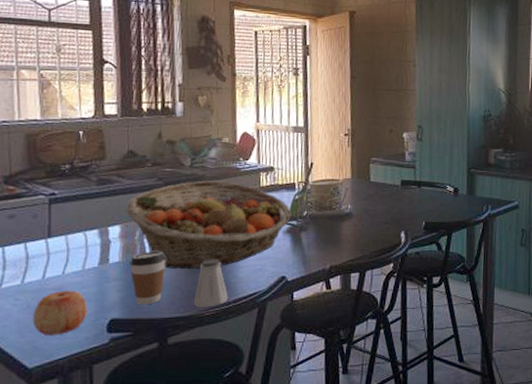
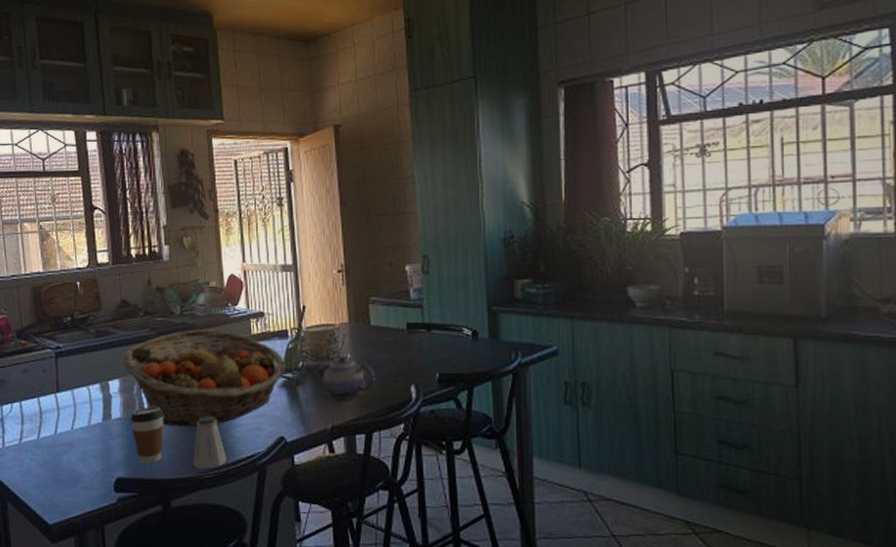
apple: present [32,290,88,335] -> none [49,446,96,492]
teapot: none [317,206,371,244] -> present [313,355,375,400]

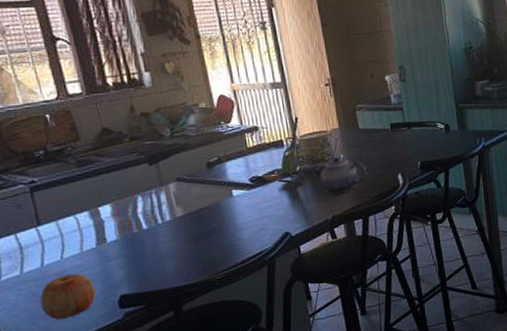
apple: none [49,446,96,492] -> present [40,273,96,320]
fruit basket: present [122,329,286,426] -> none [111,147,285,240]
coffee cup: present [130,406,164,465] -> none [128,224,168,279]
saltshaker: present [193,416,227,469] -> none [200,224,235,273]

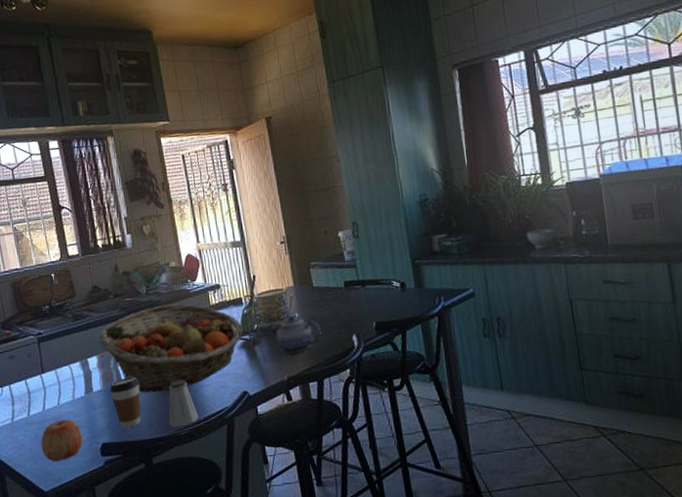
fruit basket: none [111,147,285,240] -> present [98,304,243,393]
coffee cup: none [128,224,168,279] -> present [109,376,141,429]
saltshaker: none [200,224,235,273] -> present [168,379,199,428]

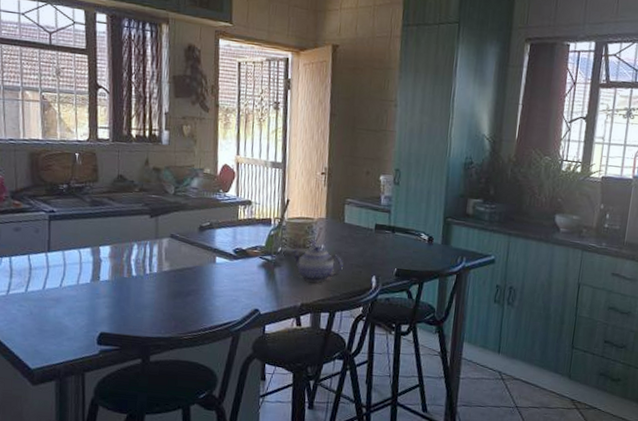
apple: present [41,419,83,462] -> none [34,301,81,342]
fruit basket: present [98,304,243,393] -> none [114,209,267,294]
coffee cup: present [109,376,141,429] -> none [118,273,150,323]
saltshaker: present [168,379,199,428] -> none [173,285,205,331]

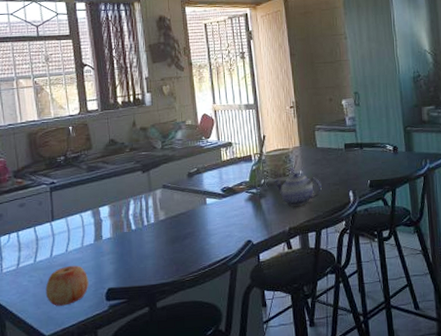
apple: none [34,301,81,342] -> present [45,265,89,306]

